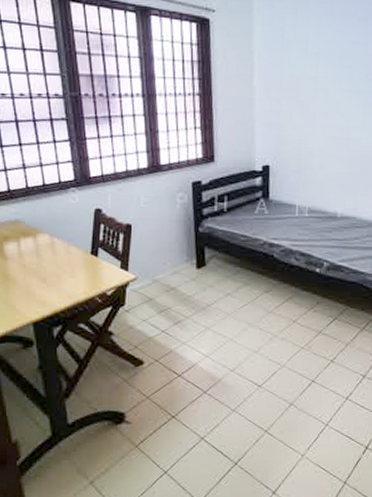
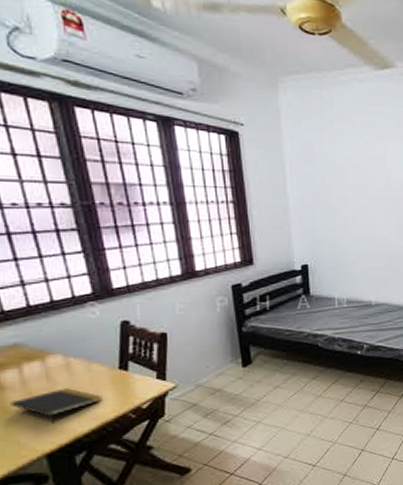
notepad: none [10,265,76,295] -> present [10,387,102,424]

